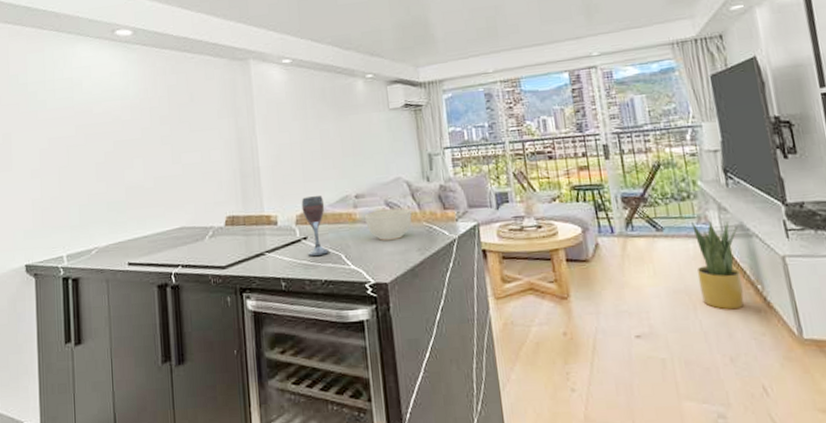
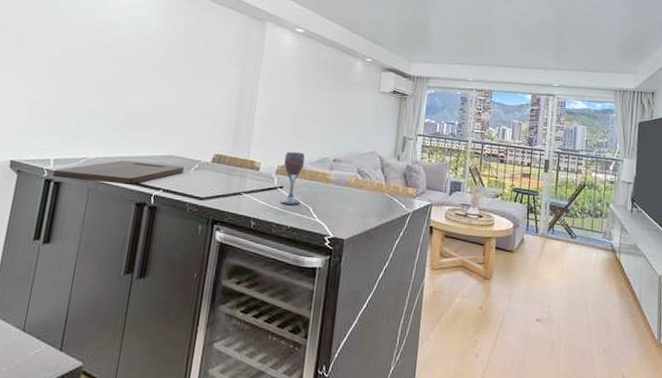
cutting board: none [68,236,198,274] -> present [52,160,184,185]
bowl: present [364,208,412,241] -> none [337,176,379,204]
planter: present [691,221,744,310] -> none [593,235,633,312]

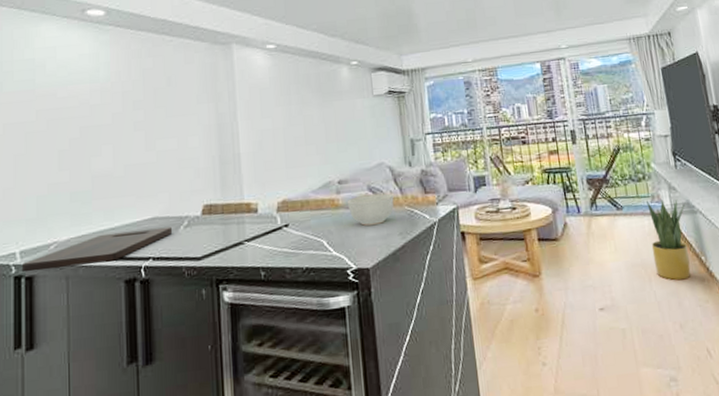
cup: present [280,151,306,205] -> none [283,181,311,244]
bowl: none [337,176,379,204] -> present [347,193,394,226]
planter: none [593,235,633,312] -> present [646,199,691,281]

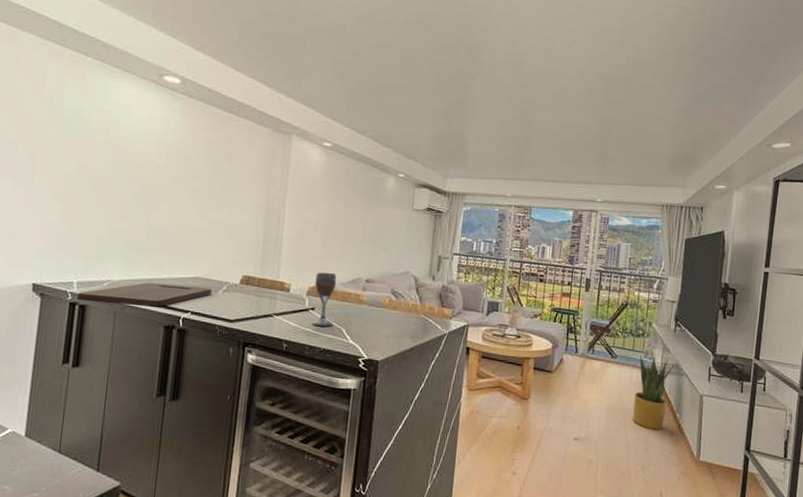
cup: none [283,181,311,244] -> present [312,272,337,326]
bowl: present [347,193,394,226] -> none [370,296,413,326]

